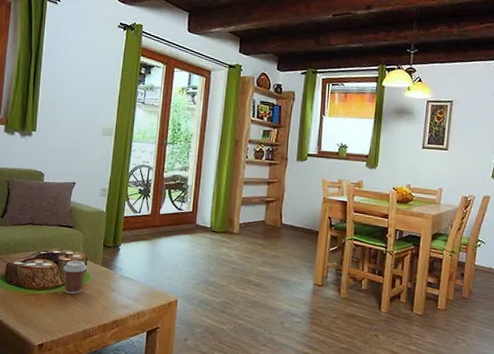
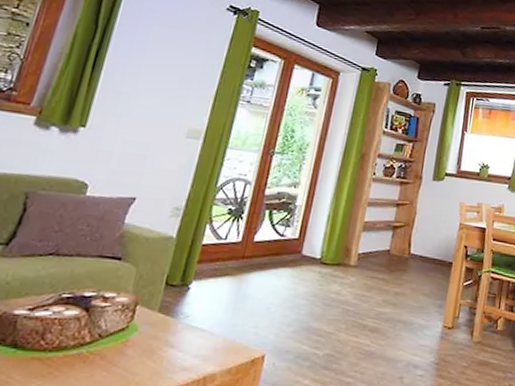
coffee cup: present [63,260,88,295] -> none [93,306,137,356]

